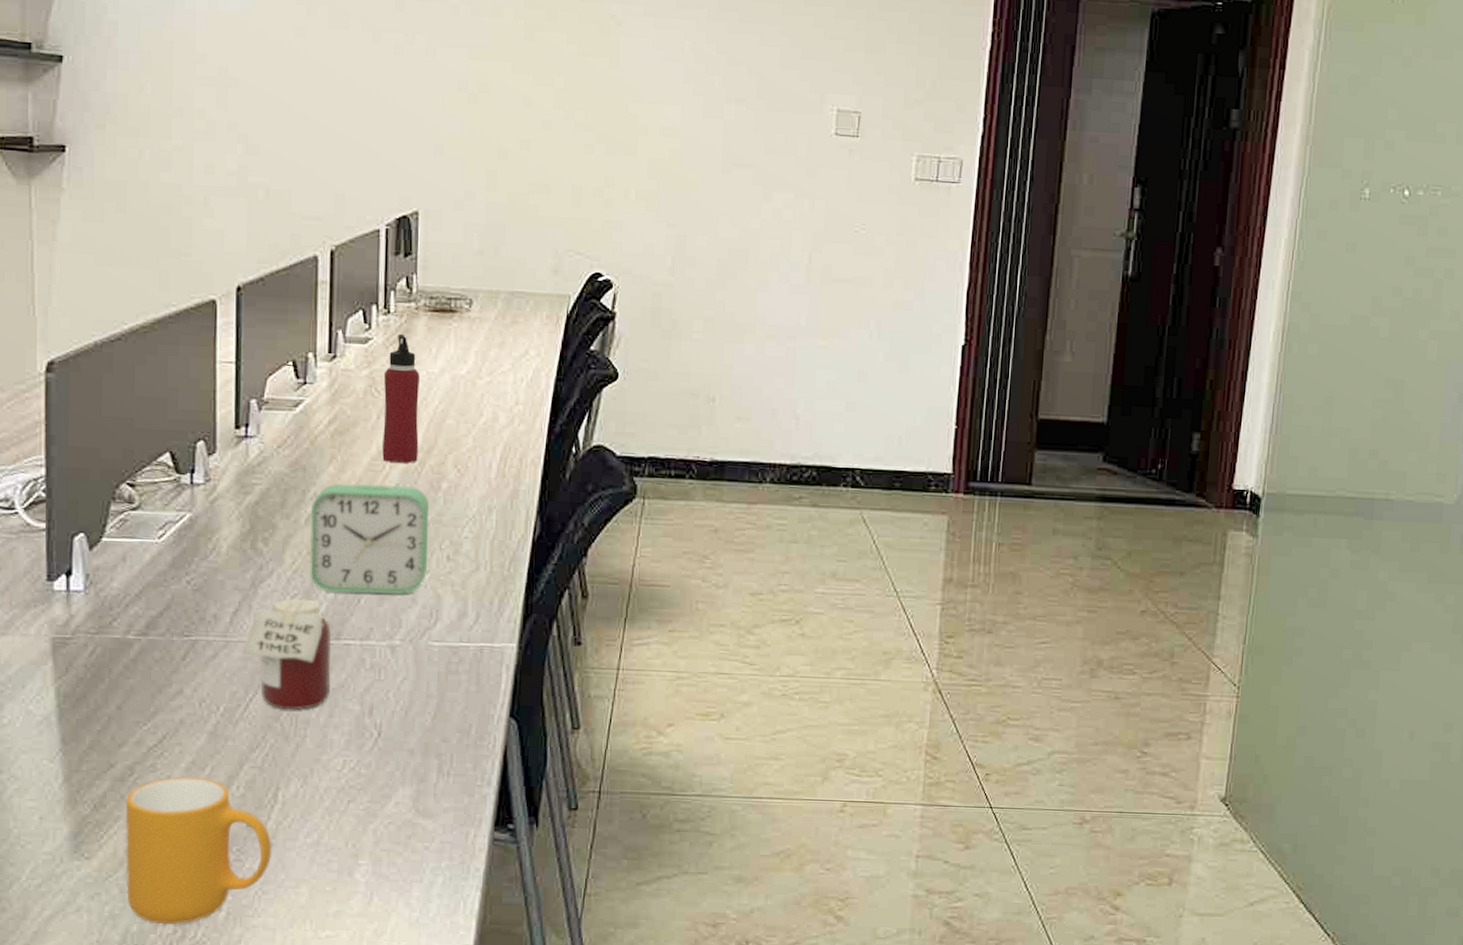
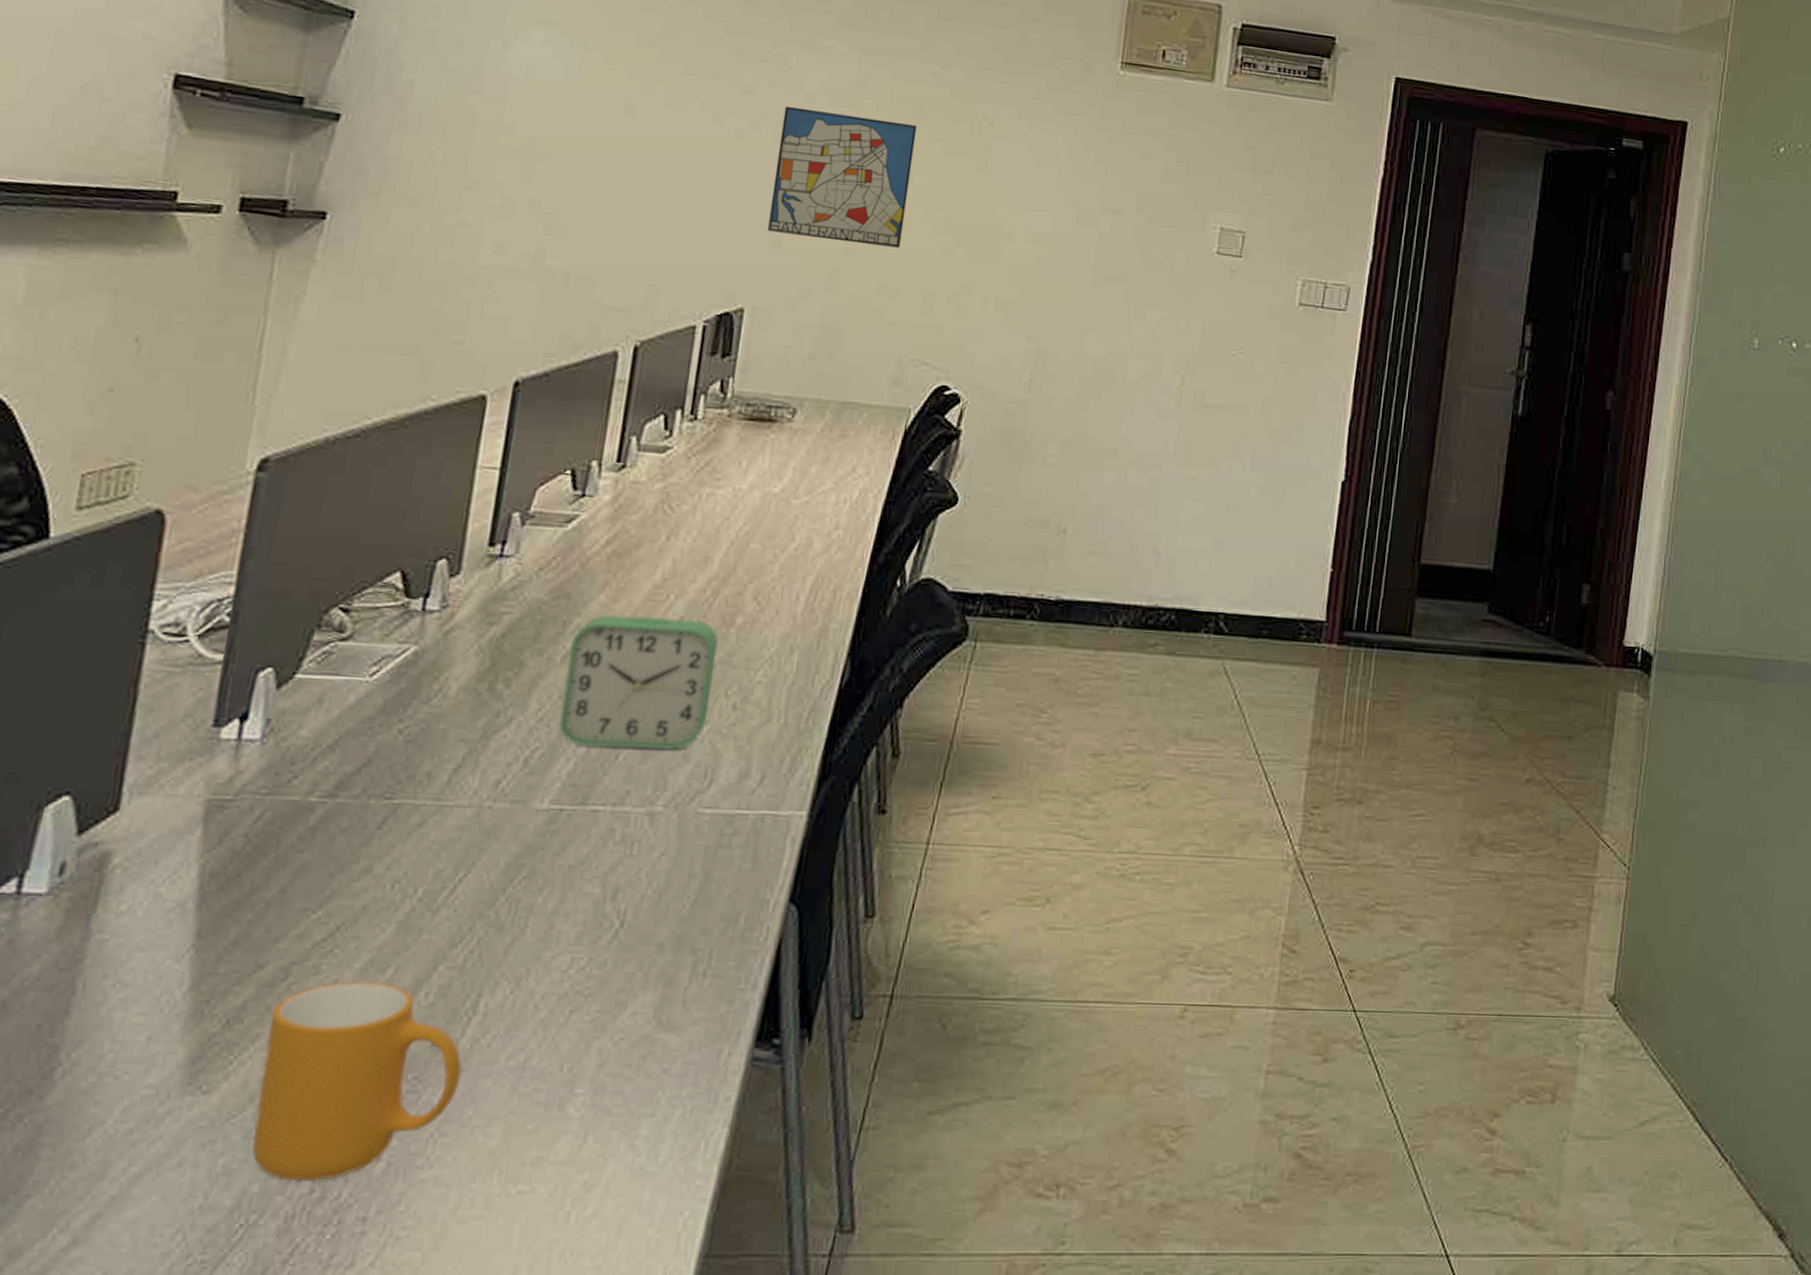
jar: present [241,598,332,711] -> none [456,752,578,894]
water bottle: present [382,334,420,464] -> none [667,444,724,594]
wall art: none [430,19,552,148] -> present [768,106,917,248]

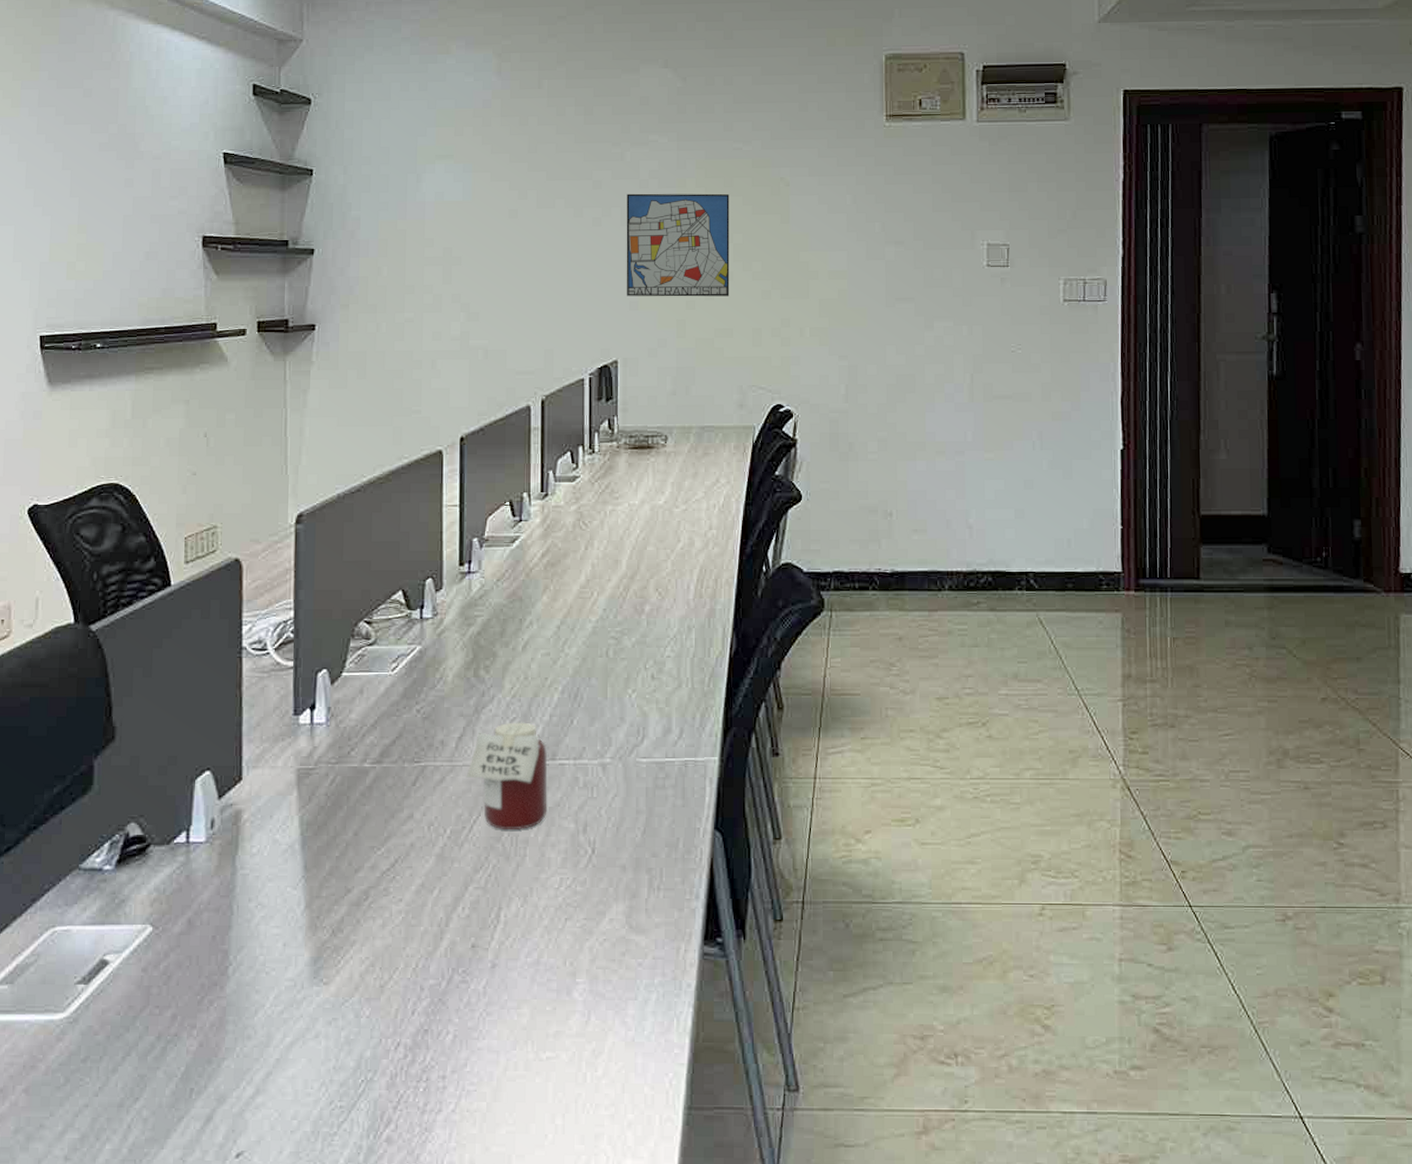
mug: present [252,980,462,1181] -> none [360,899,494,1048]
jar: none [456,752,578,894] -> present [466,722,548,830]
alarm clock: present [558,614,718,750] -> none [526,610,634,715]

